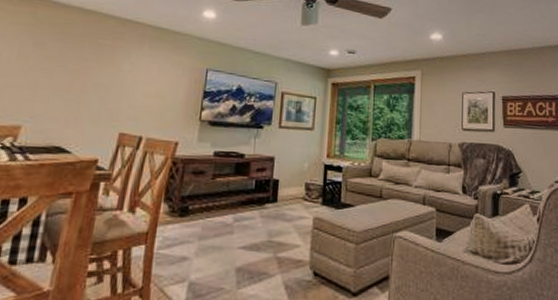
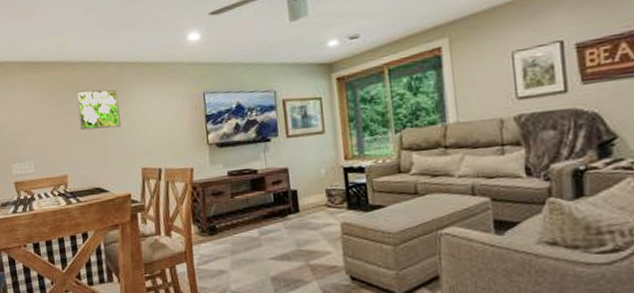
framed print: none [55,35,112,85] -> present [76,89,121,131]

